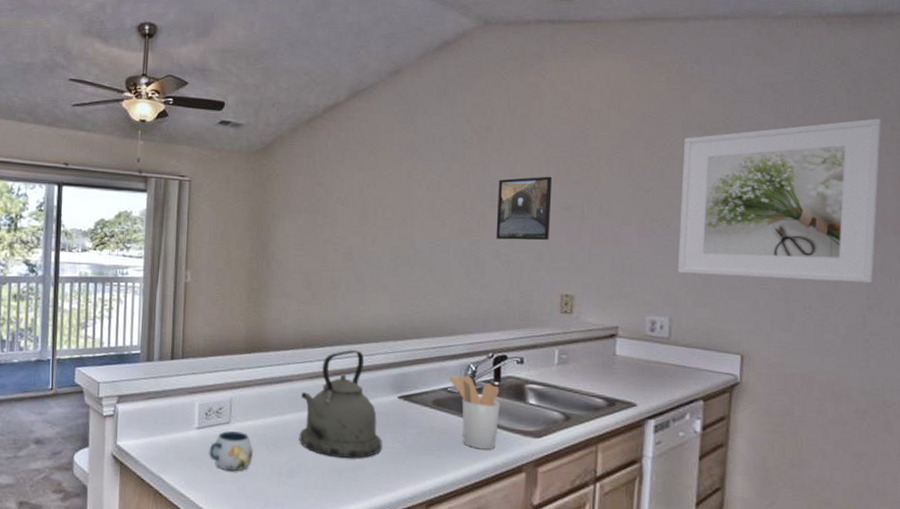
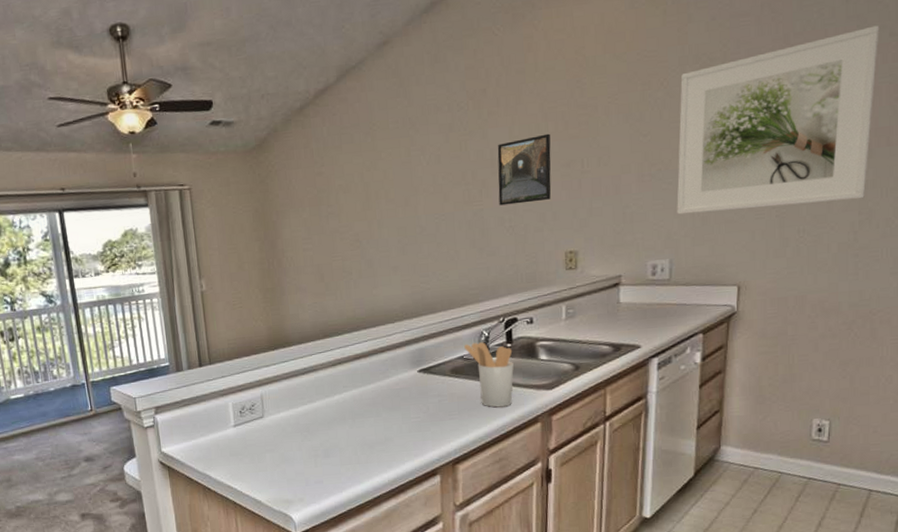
mug: present [209,431,254,471] -> none [248,424,290,460]
kettle: present [299,350,382,459] -> none [326,333,408,434]

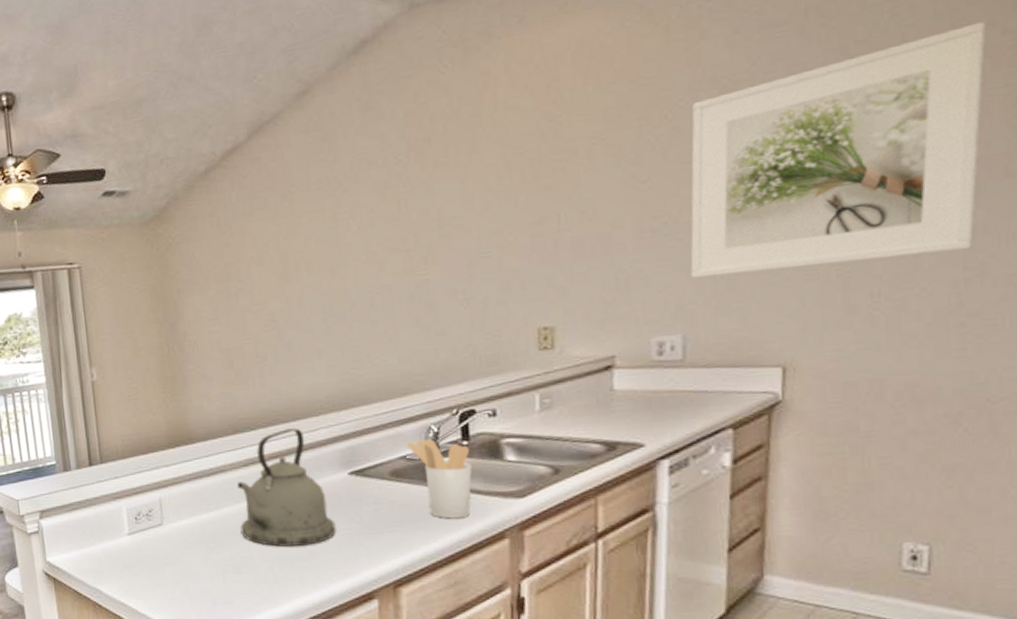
kettle: none [326,333,408,434] -> present [236,428,336,547]
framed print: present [497,133,552,206] -> none [446,185,518,275]

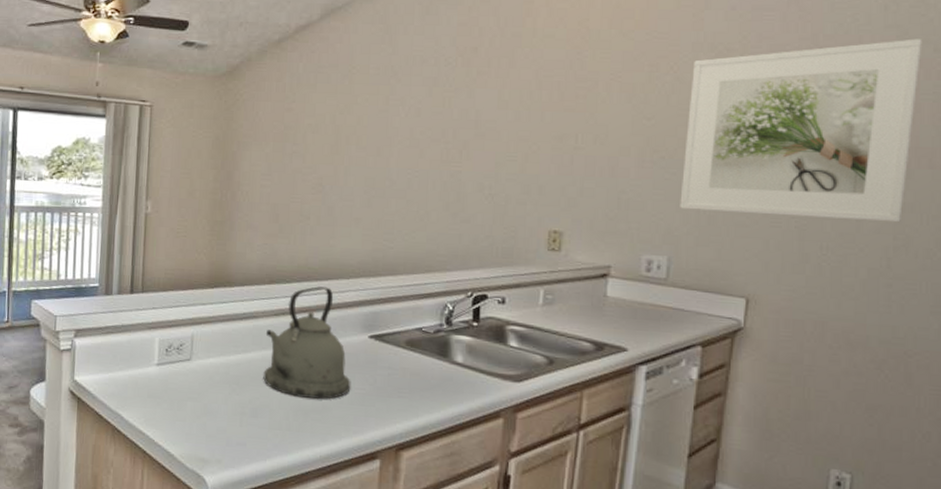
utensil holder: present [407,439,472,519] -> none [424,315,479,394]

